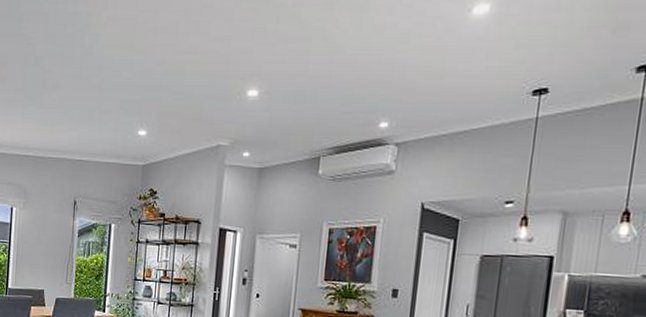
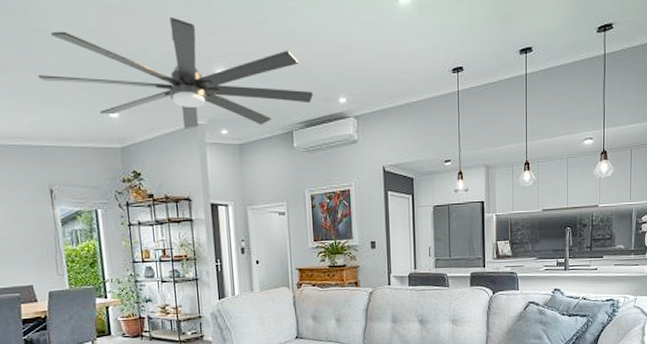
electric fan: none [83,37,350,150] -> present [38,18,313,129]

